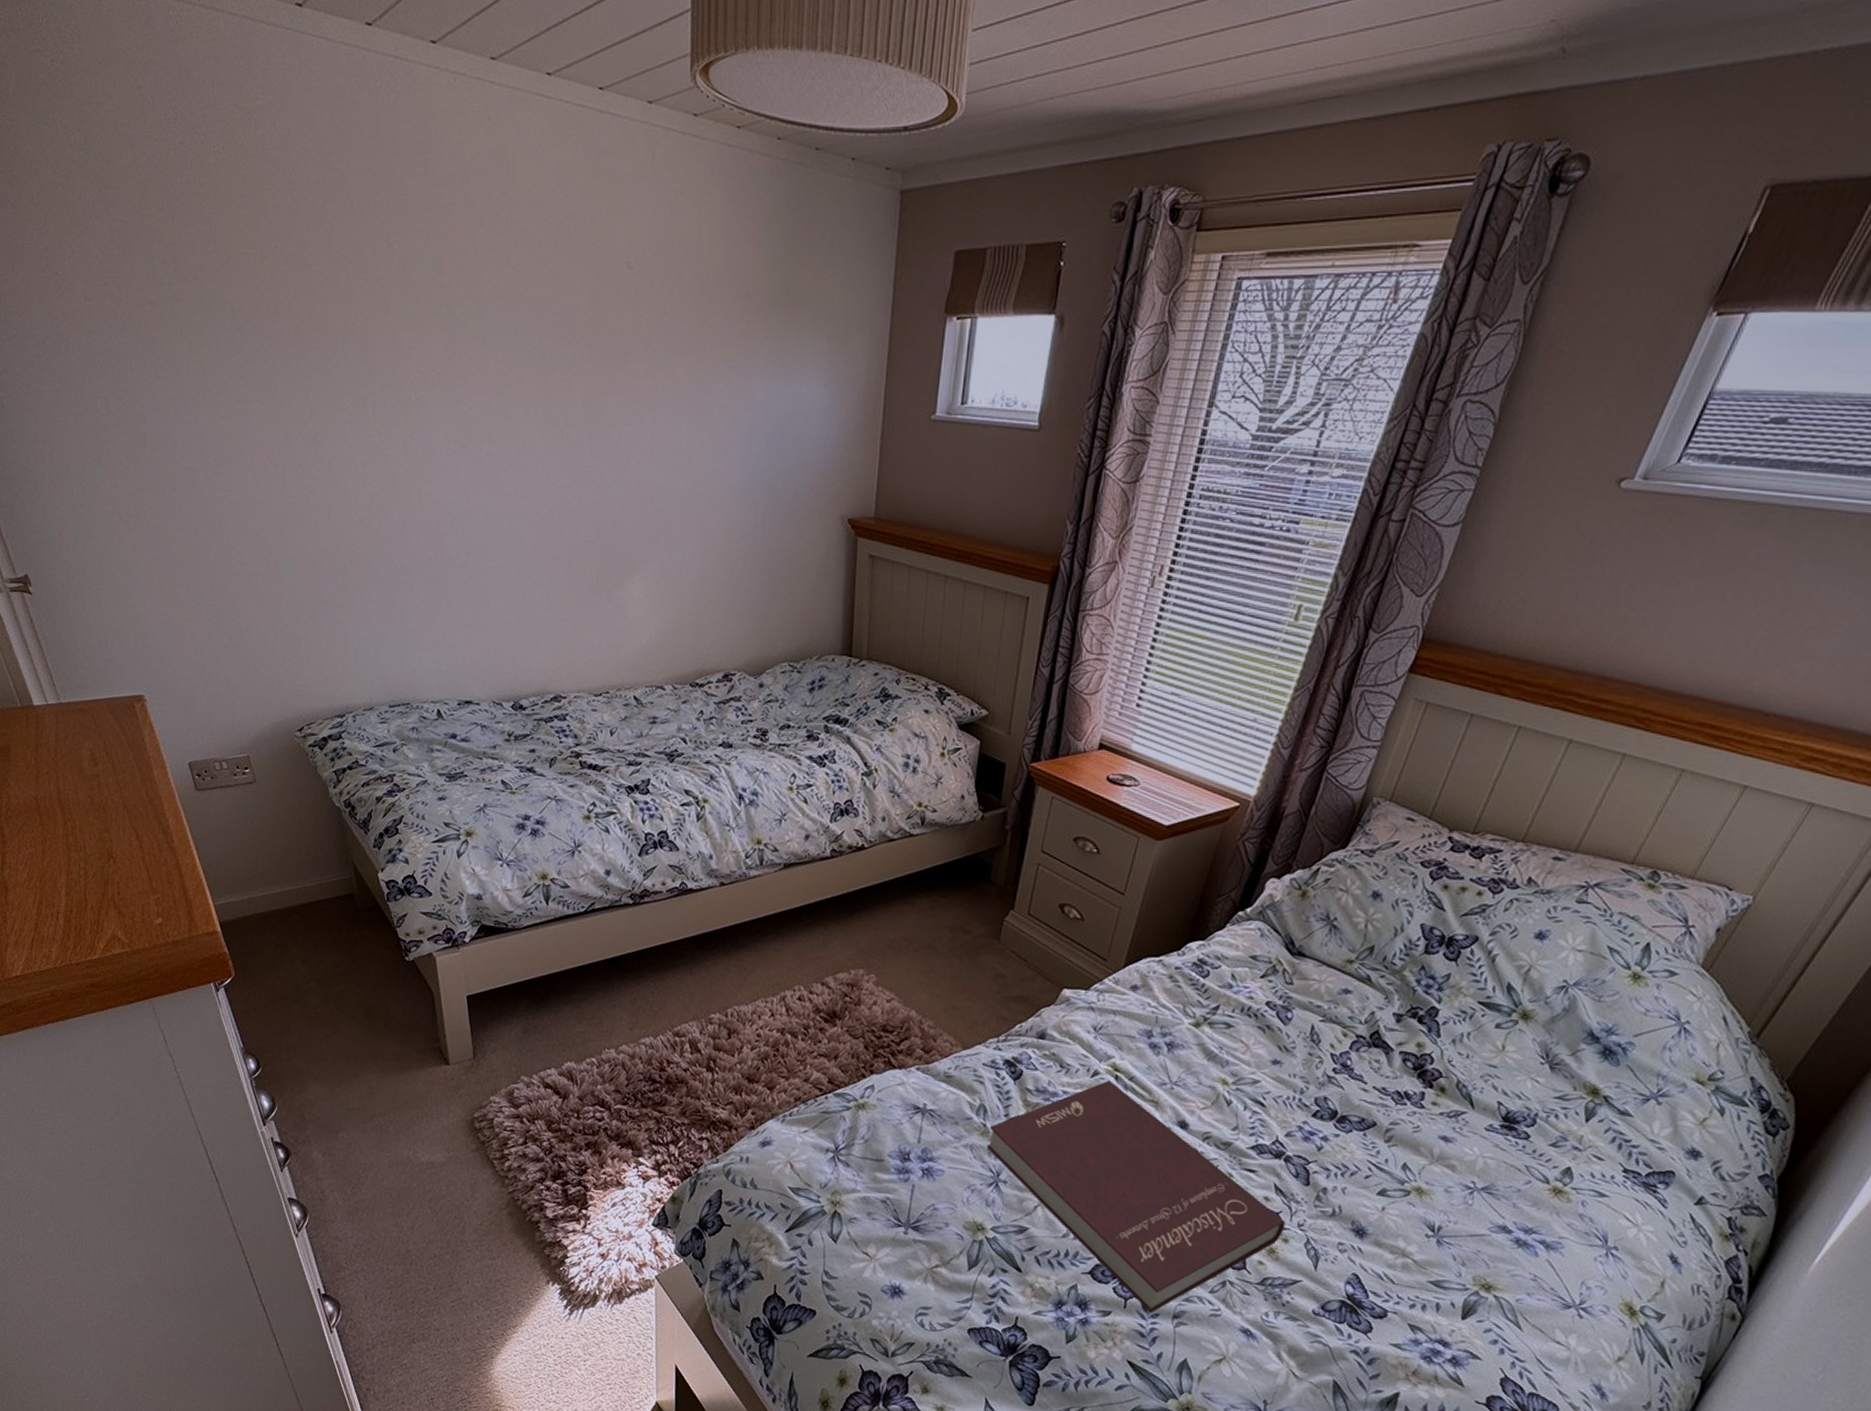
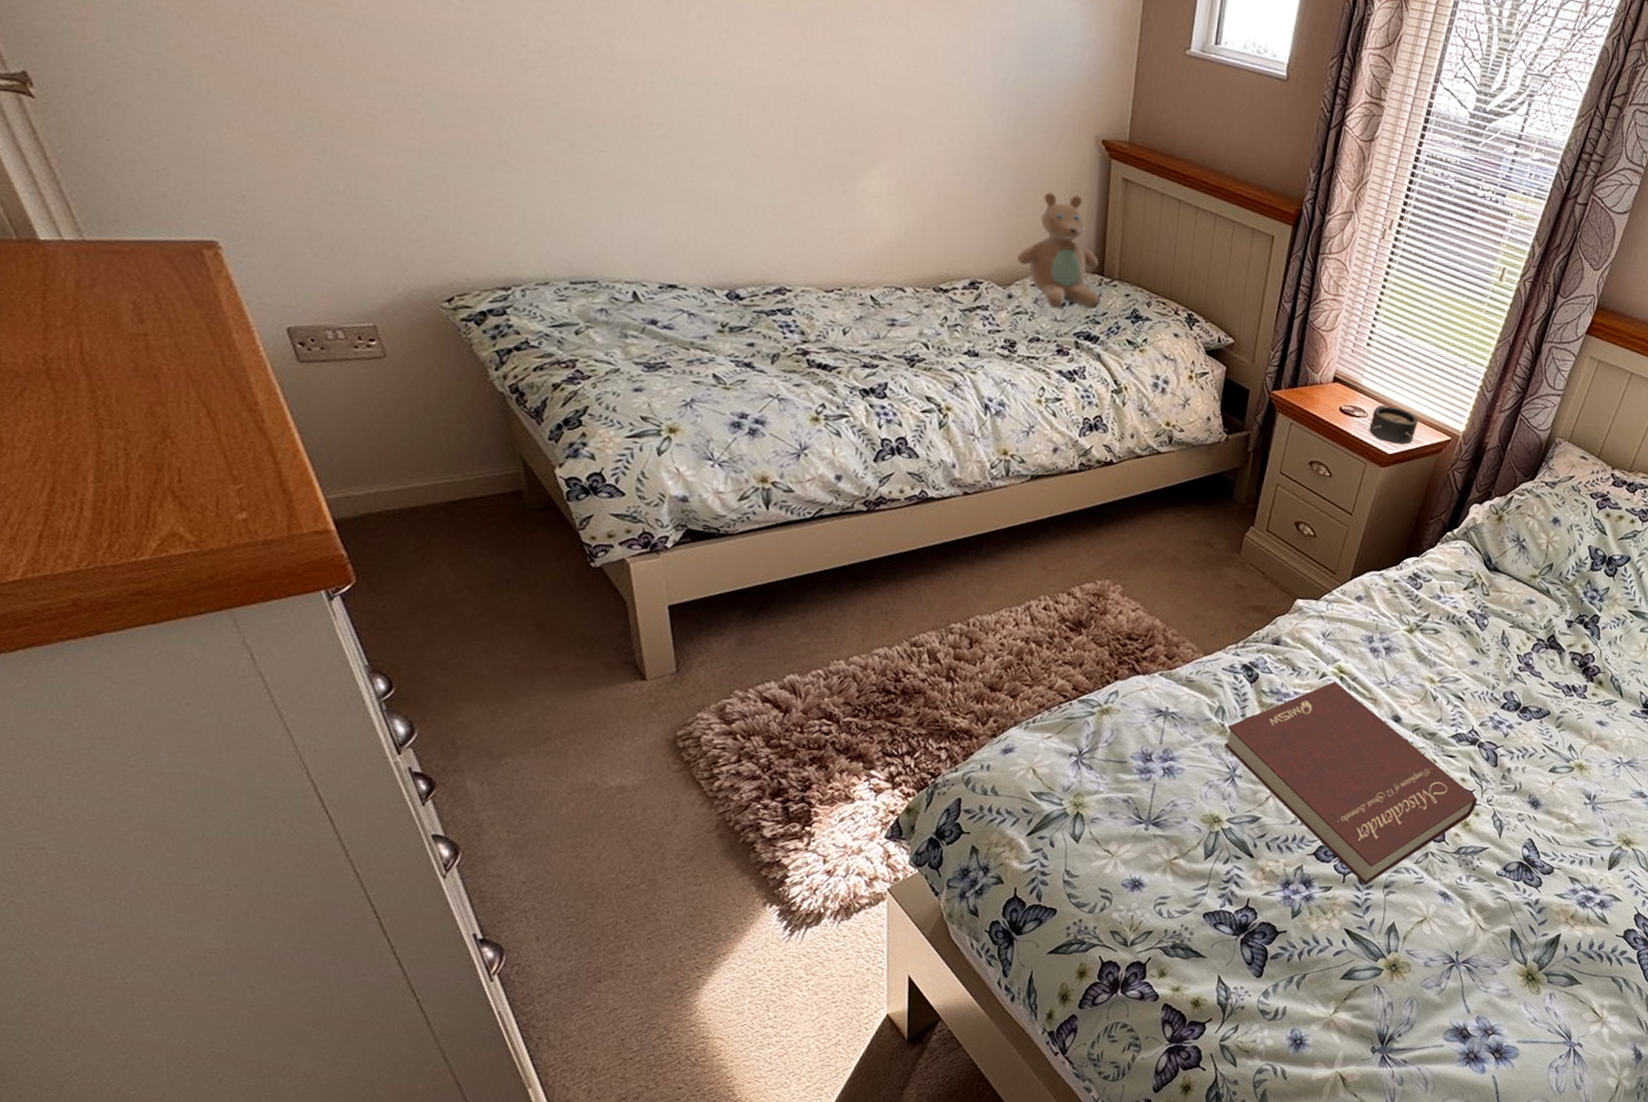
teddy bear: none [767,577,849,693] -> present [1016,192,1100,310]
alarm clock: none [1141,770,1200,814] -> present [1369,404,1419,445]

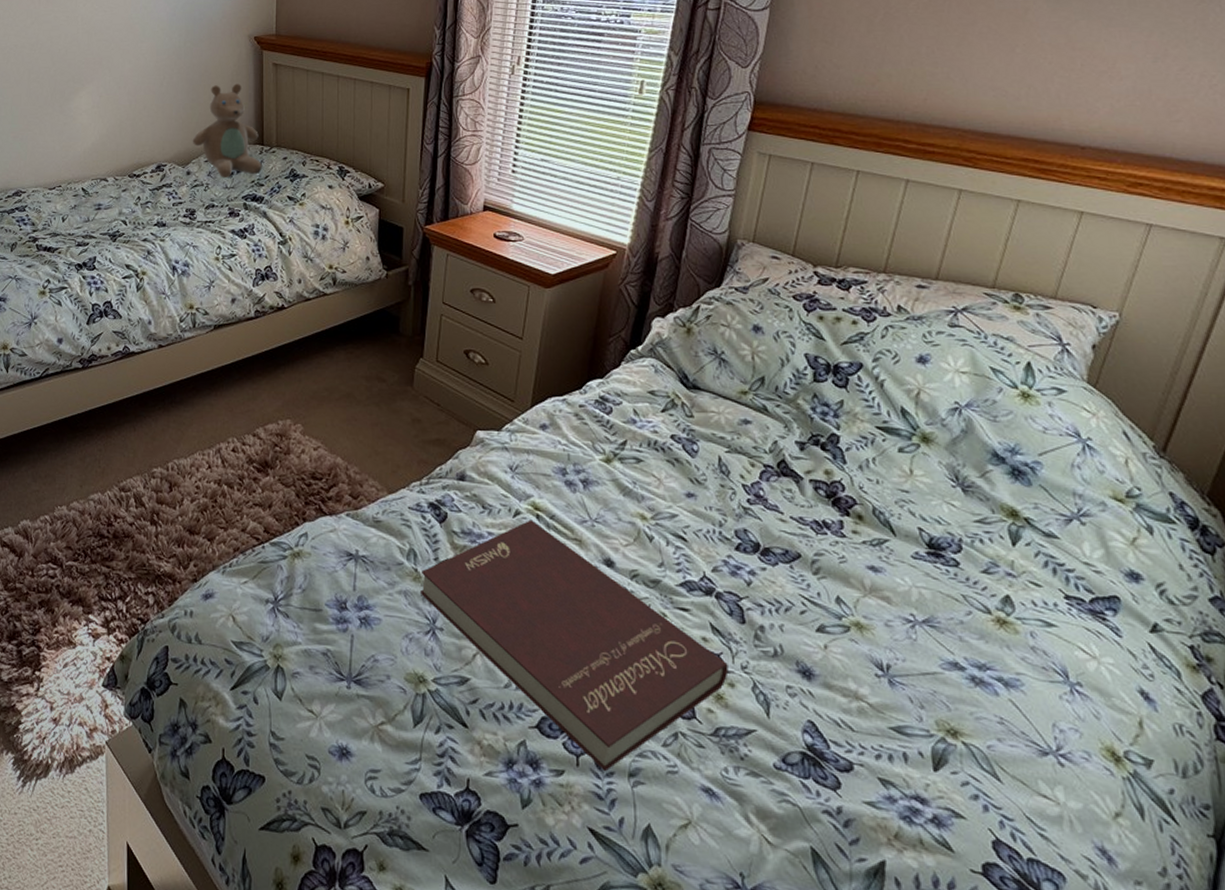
alarm clock: present [1369,404,1419,445] -> none [527,226,578,263]

